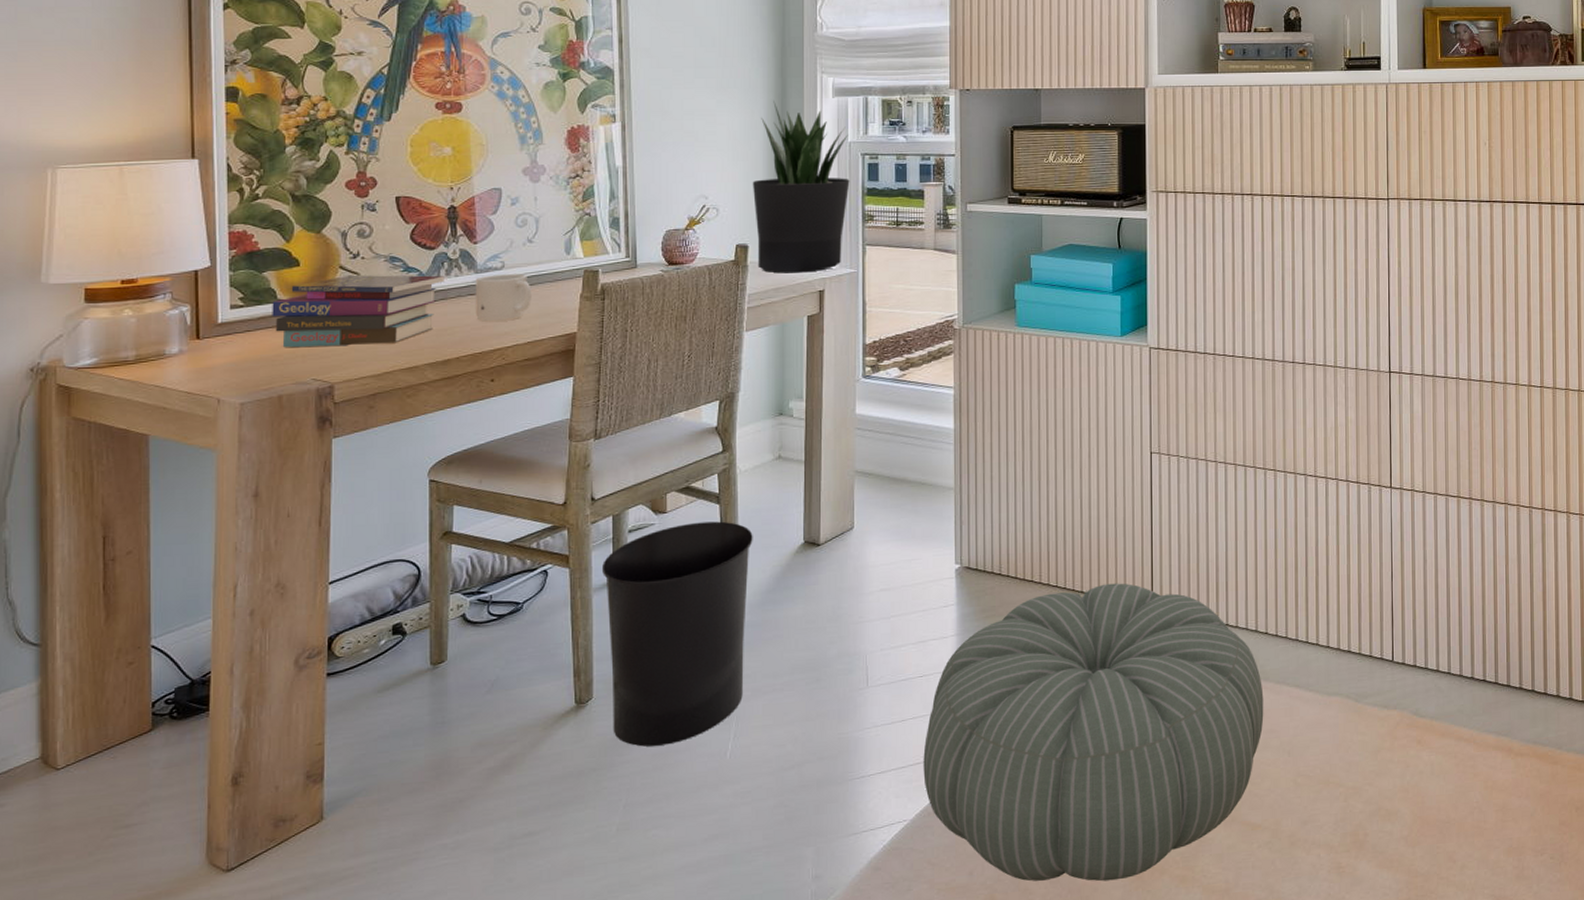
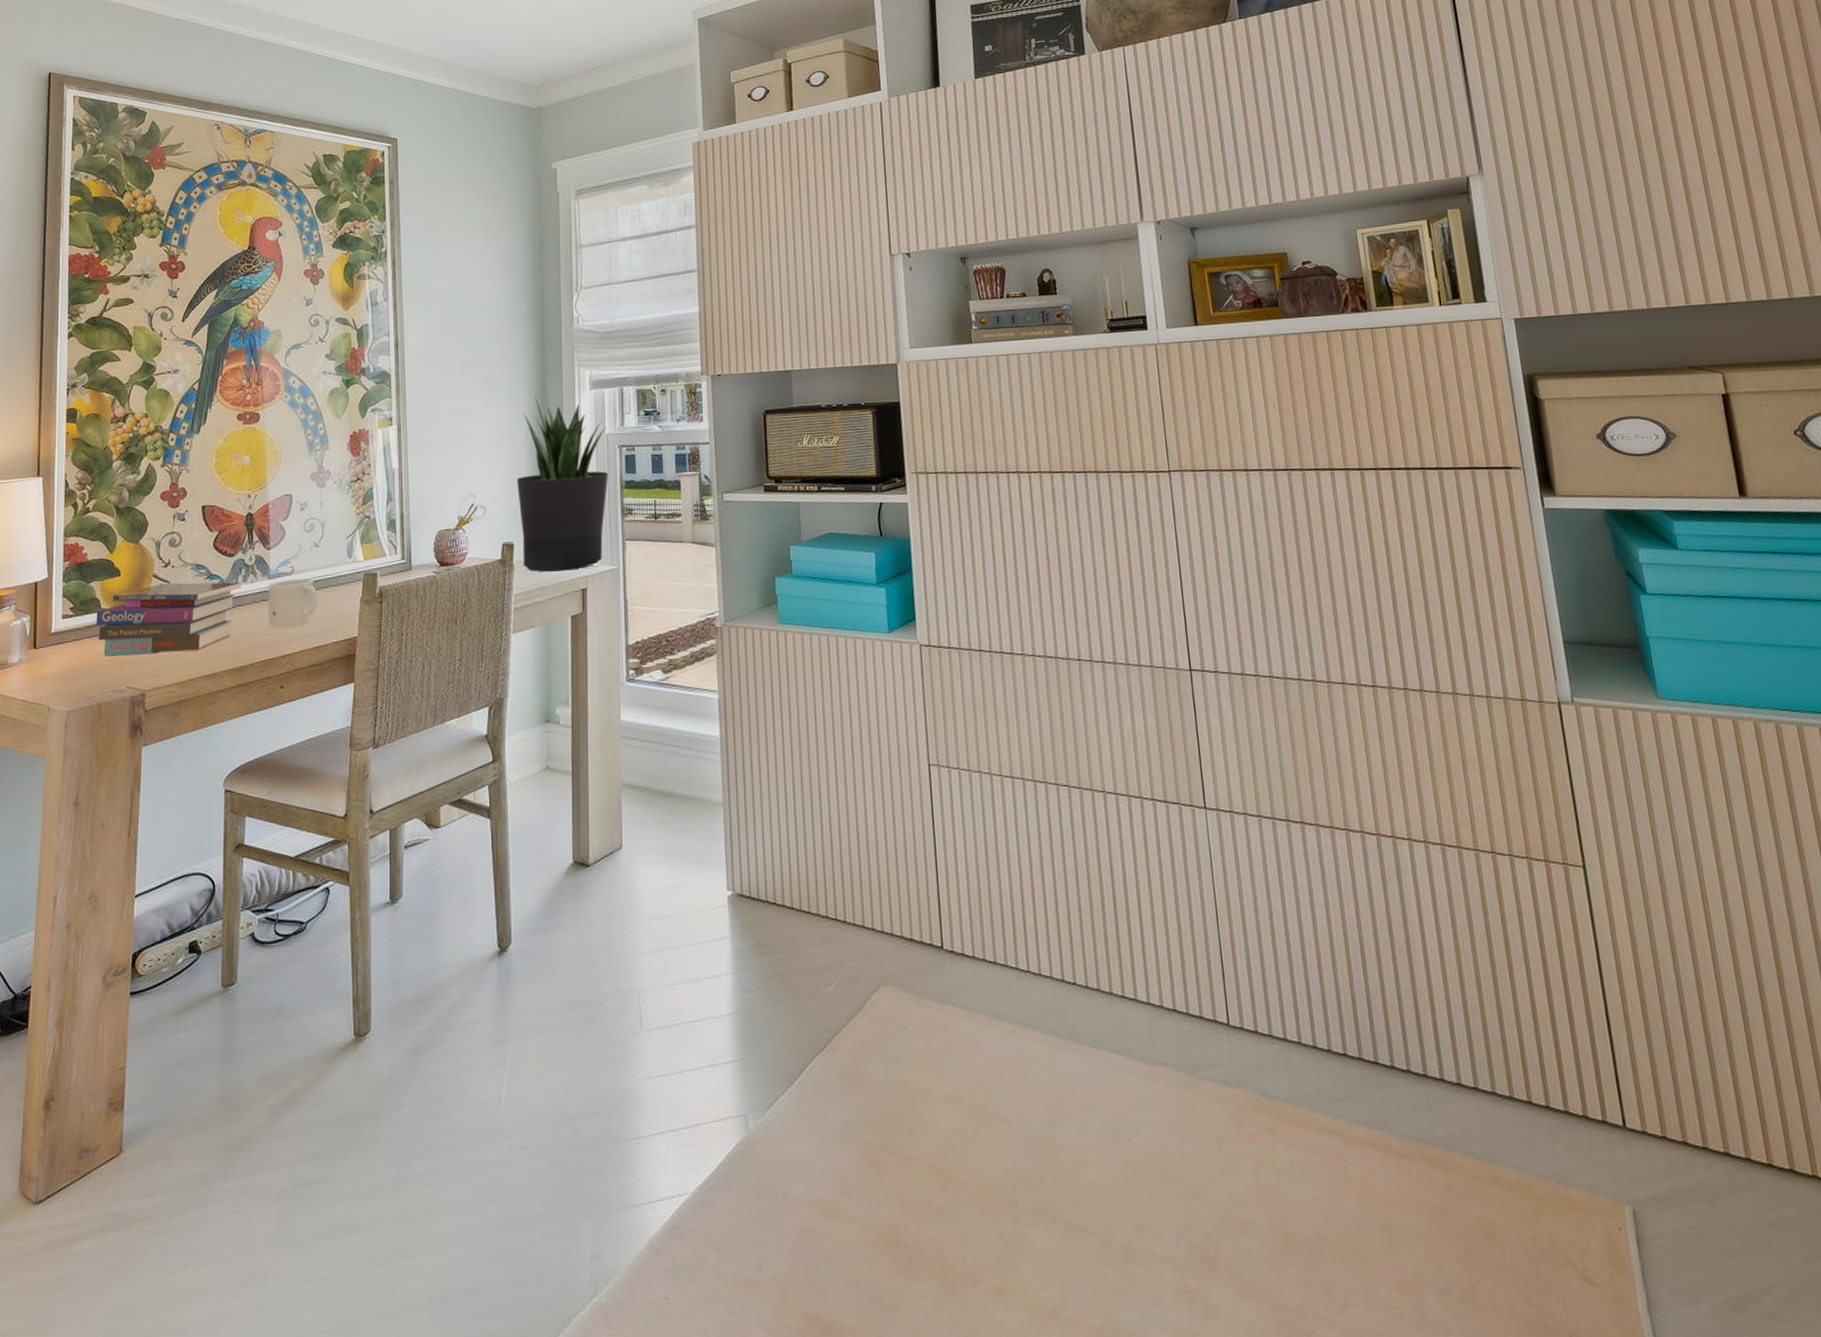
waste bin: present [601,521,753,747] -> none [379,837,523,1089]
pouf: present [923,583,1264,882] -> none [702,917,1080,1287]

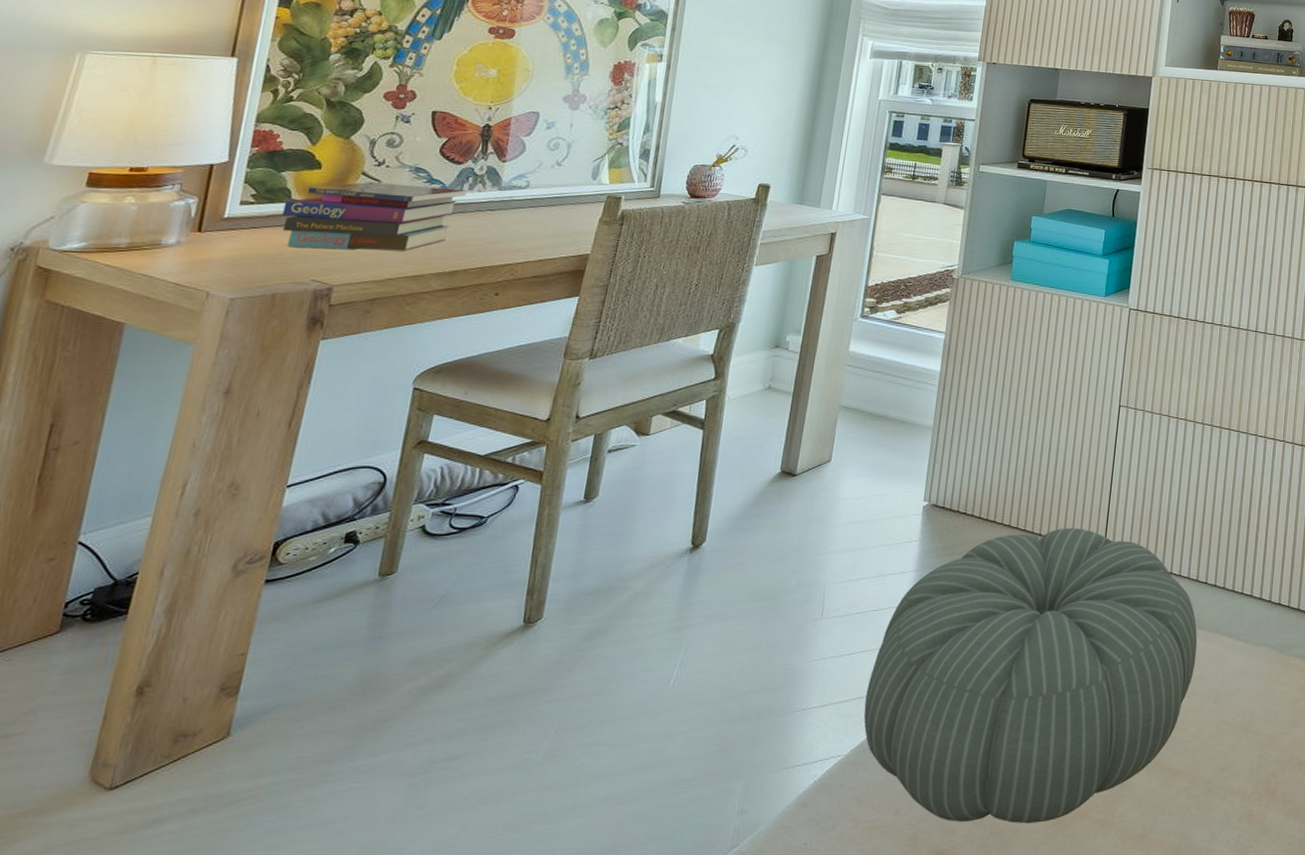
mug: present [267,578,317,629] -> none [491,193,553,239]
planter: present [516,396,608,572] -> none [776,56,880,215]
pouf: none [702,917,1080,1287] -> present [864,528,1198,824]

